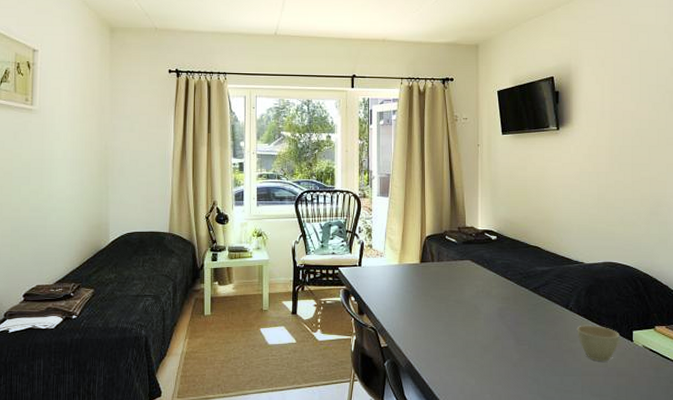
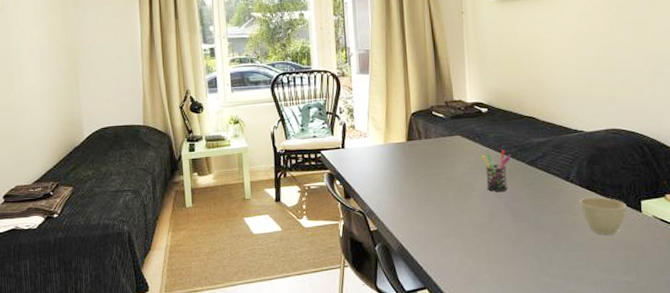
pen holder: none [489,276,517,315] -> present [482,150,512,192]

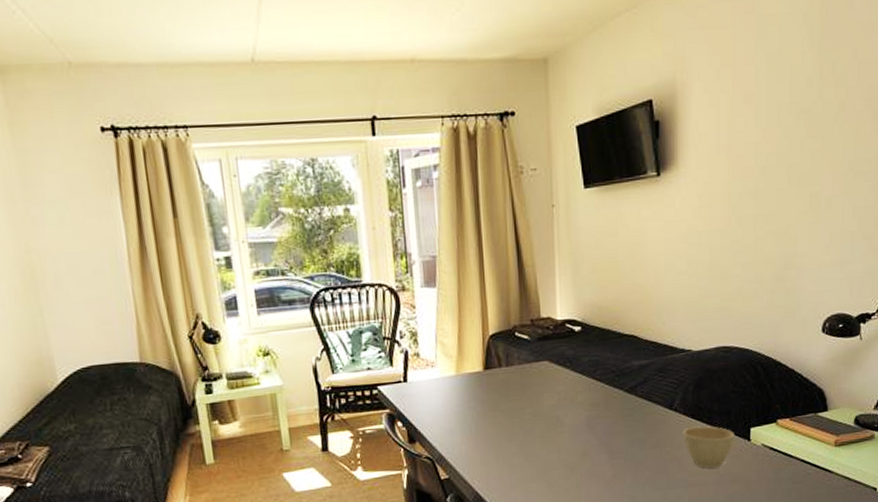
pen holder: present [482,150,512,192] -> none [573,376,608,426]

